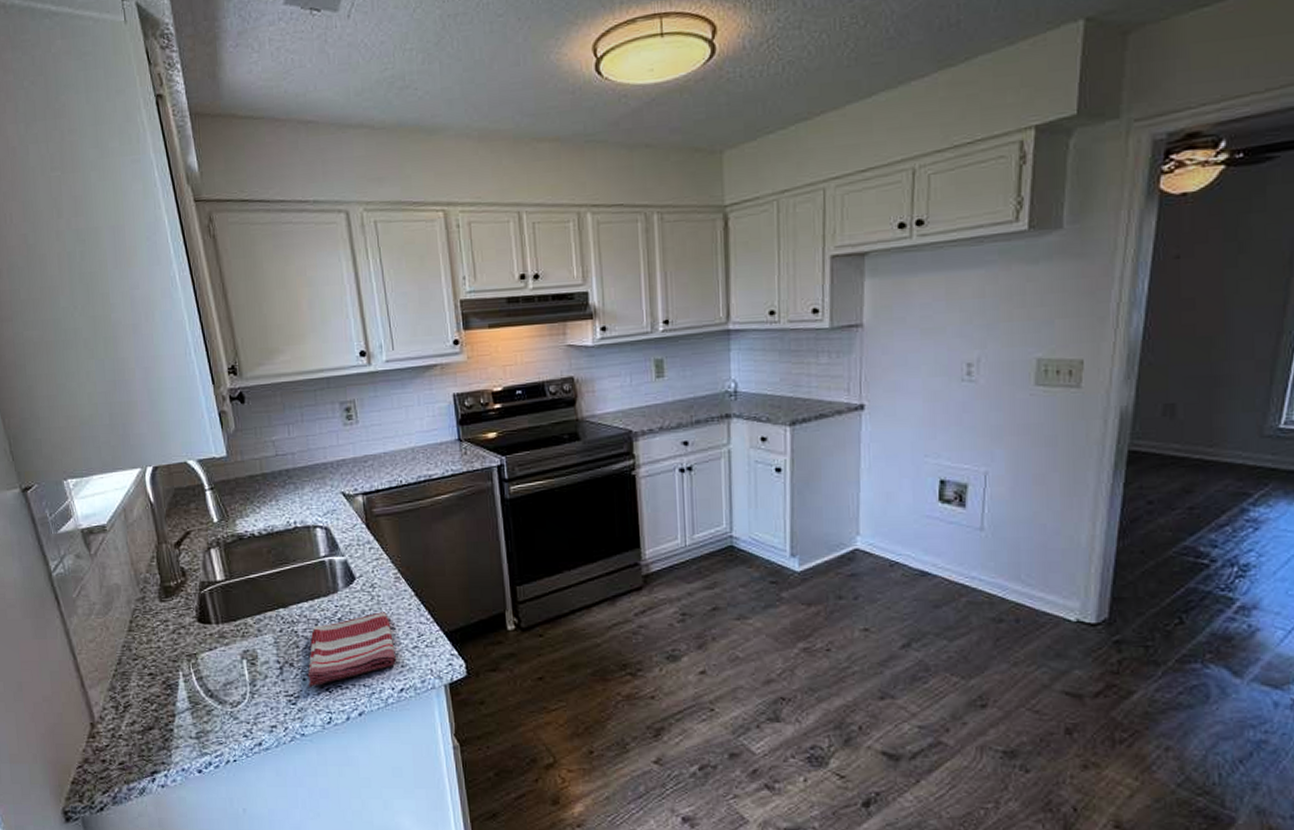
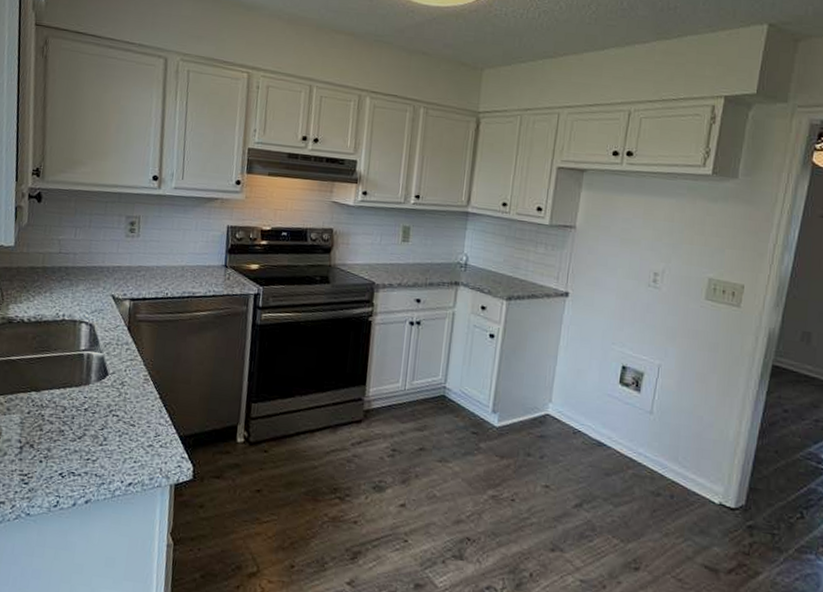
dish towel: present [307,612,397,687] -> none [44,408,132,470]

